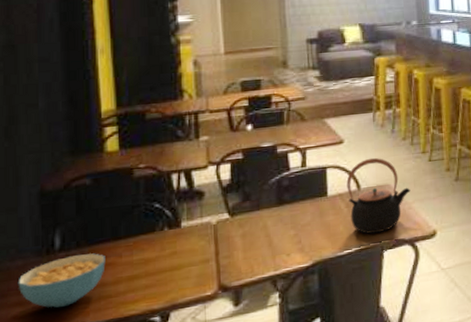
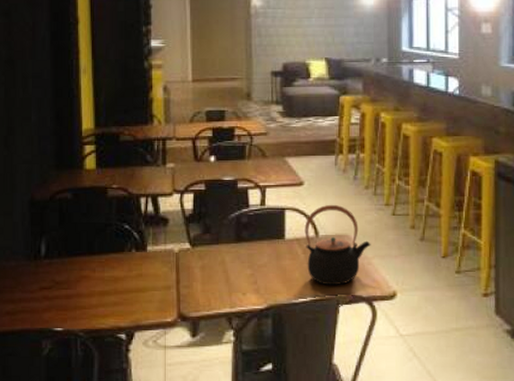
cereal bowl: present [18,253,106,308] -> none [11,264,82,311]

